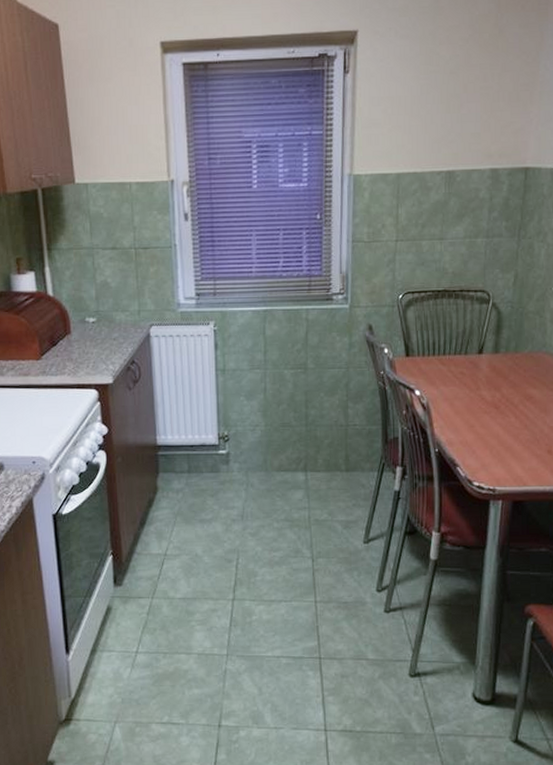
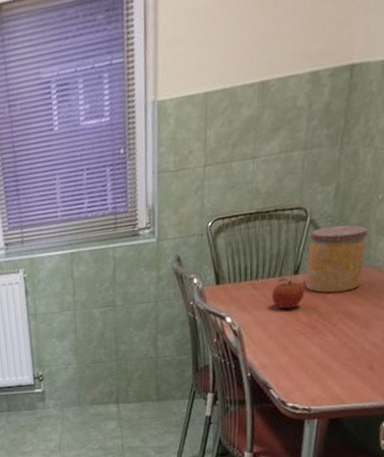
fruit: none [457,356,488,387] -> present [271,278,305,309]
jar: none [488,311,544,375] -> present [305,225,368,293]

